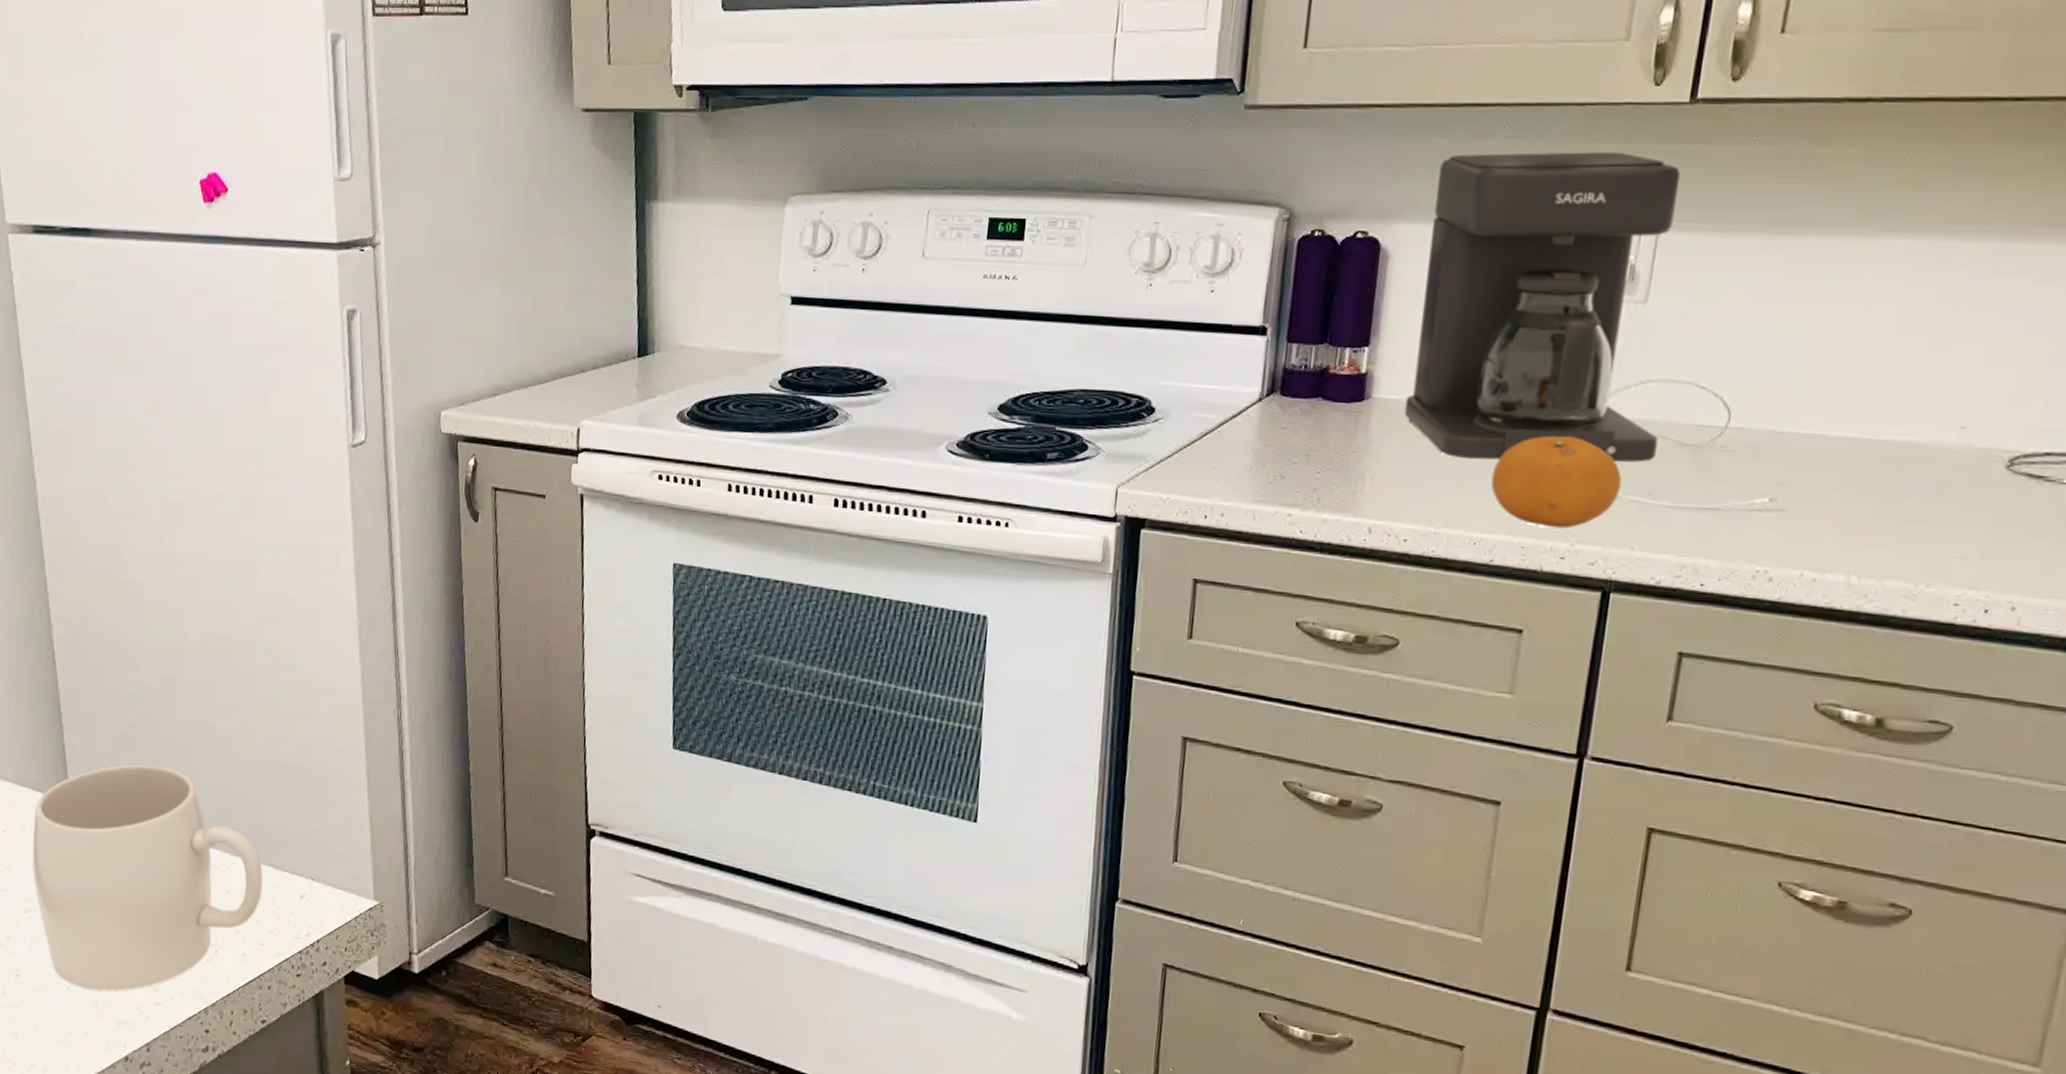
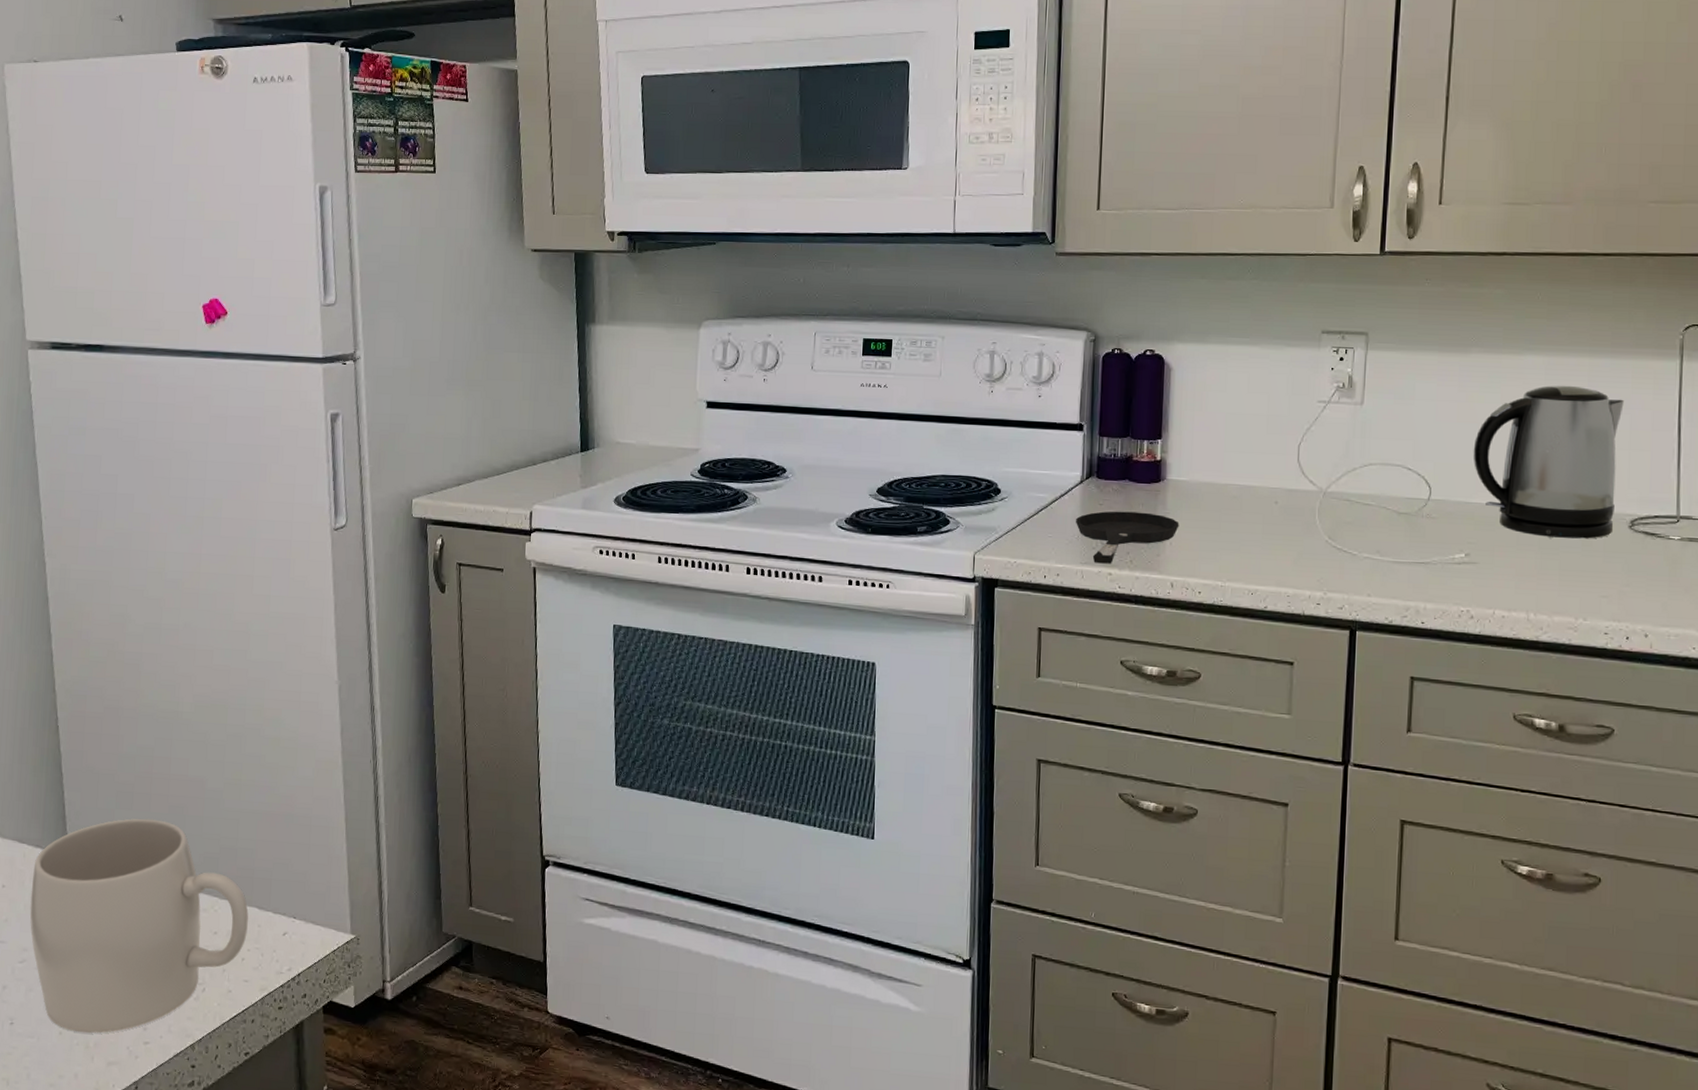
frying pan: none [1249,436,1385,503] -> present [1076,511,1179,564]
coffee maker: present [1404,152,1681,463] -> none [1191,290,1381,528]
fruit: present [1490,436,1622,529] -> none [1260,508,1357,581]
kettle: none [1793,277,2020,482] -> present [1473,385,1624,539]

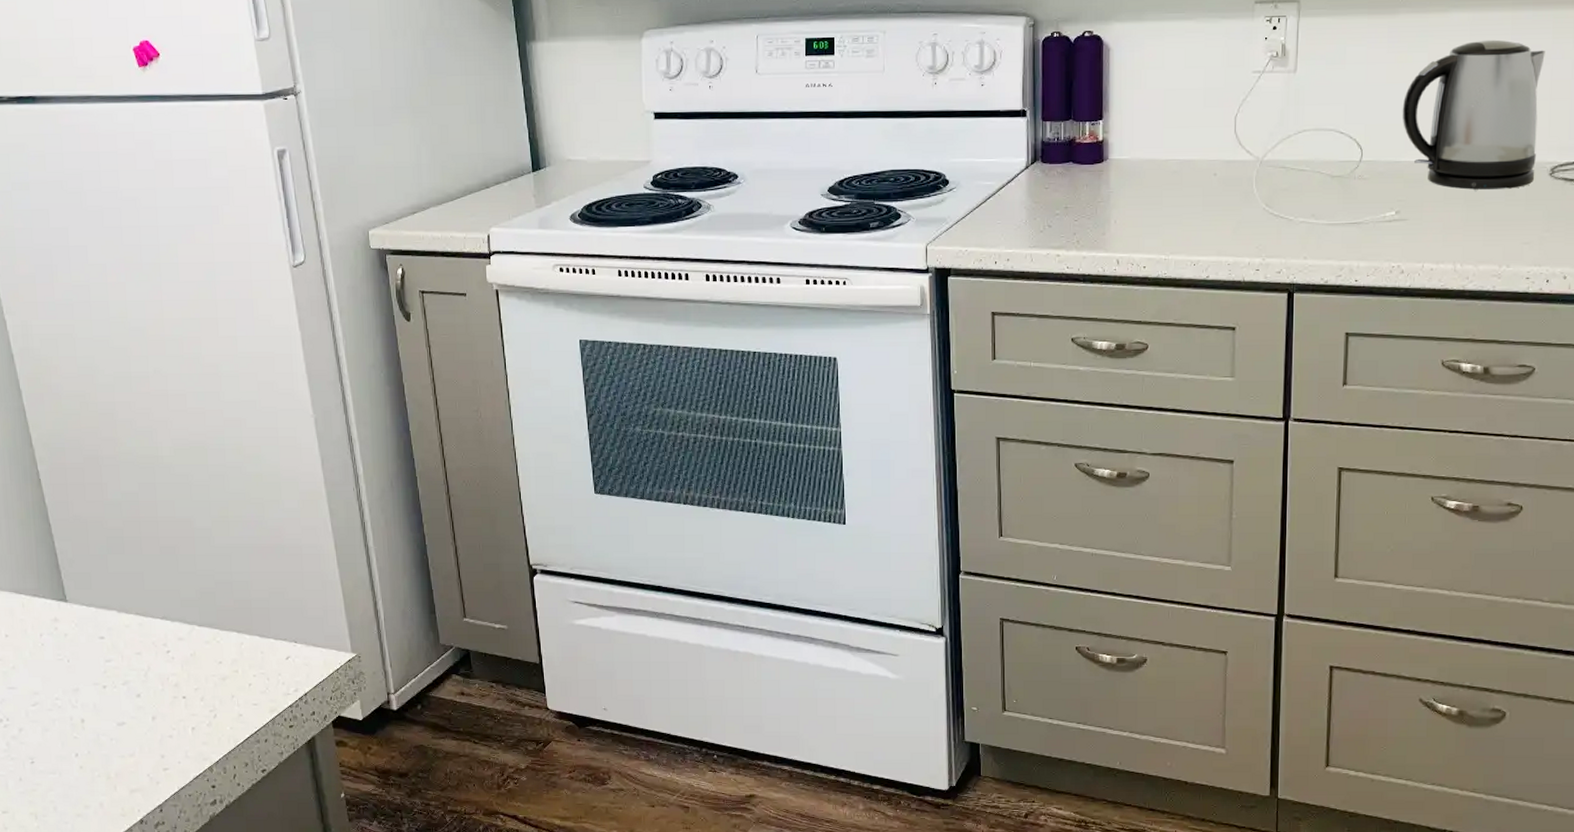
mug: present [29,818,249,1034] -> none [34,561,251,765]
frying pan: present [1076,511,1179,564] -> none [1023,193,1123,246]

